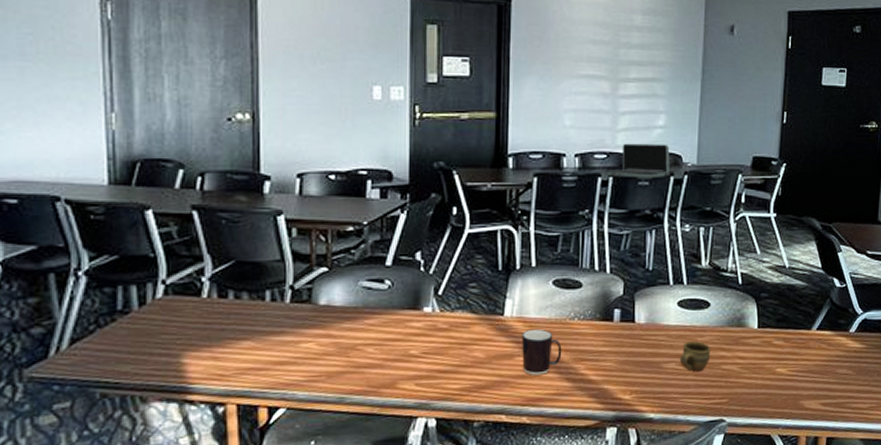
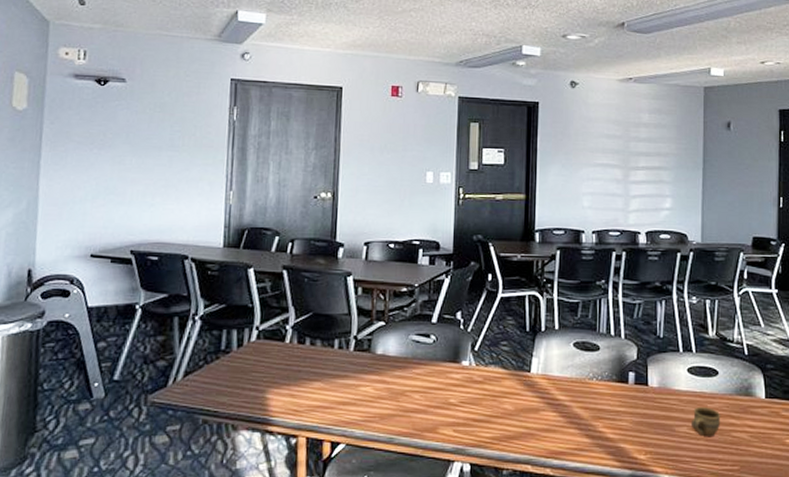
mug: present [521,328,562,375] -> none [545,386,582,430]
laptop: present [607,143,671,179] -> none [621,222,678,255]

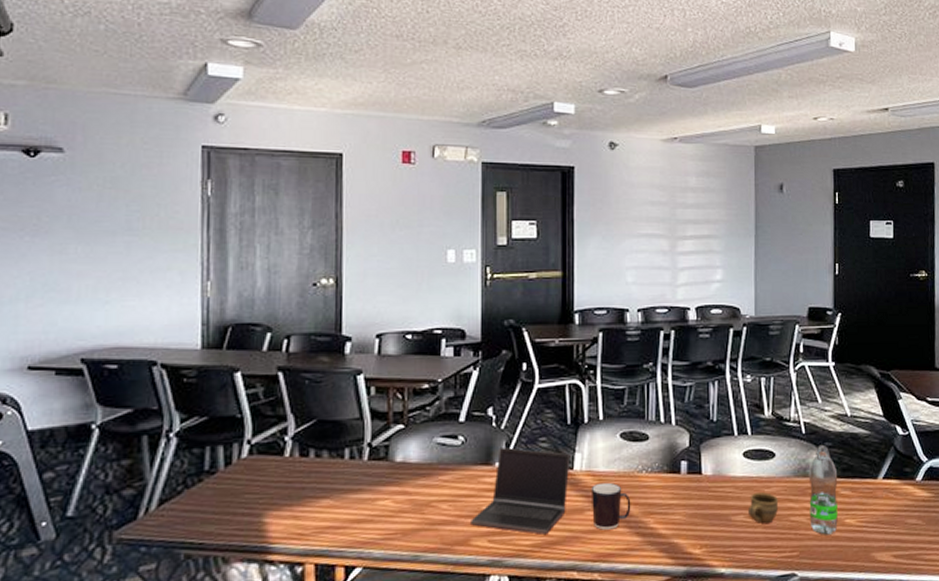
laptop computer: none [439,348,528,429] -> present [471,447,571,535]
mug: none [545,386,582,430] -> present [590,482,631,530]
bottle: none [750,366,779,453] -> present [808,444,838,535]

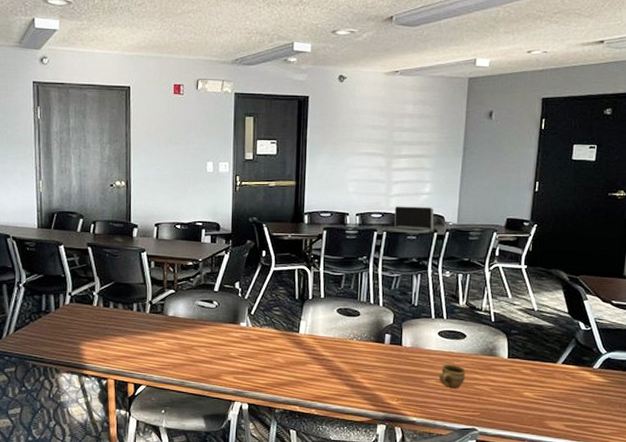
laptop computer: present [471,447,571,535] -> none [221,312,297,377]
mug: present [590,482,631,530] -> none [312,344,343,379]
laptop: none [669,297,730,331] -> present [382,206,435,234]
bottle: present [808,444,838,535] -> none [492,331,521,403]

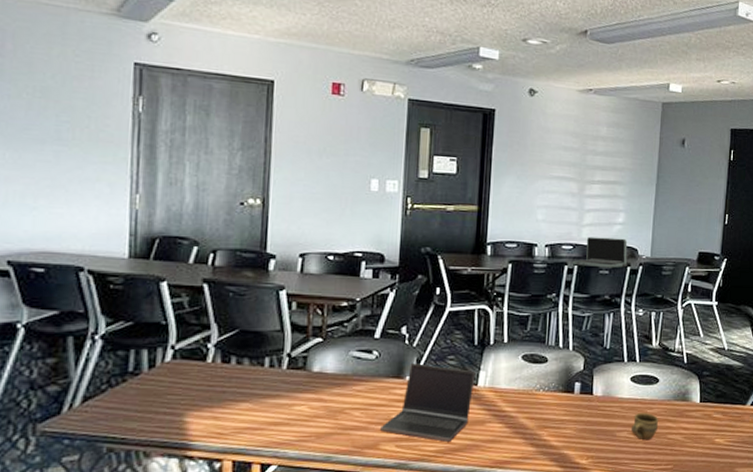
laptop computer: none [221,312,297,377] -> present [380,363,476,442]

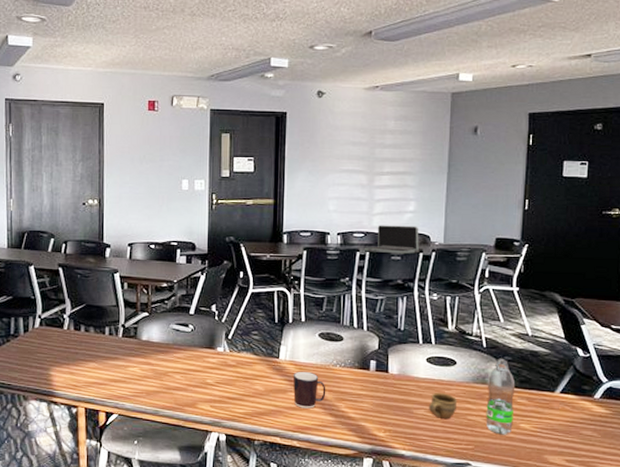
laptop computer: present [380,363,476,442] -> none [197,337,277,406]
mug: none [492,398,528,440] -> present [292,371,326,409]
bottle: none [684,373,712,452] -> present [486,358,516,435]

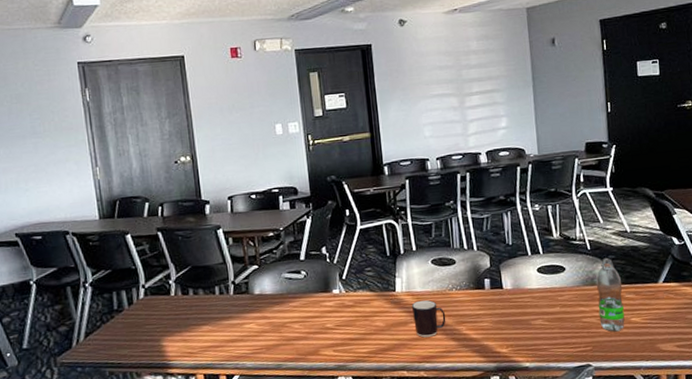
laptop: present [365,225,420,255] -> none [464,141,517,173]
cup: present [429,393,458,420] -> none [545,300,571,326]

